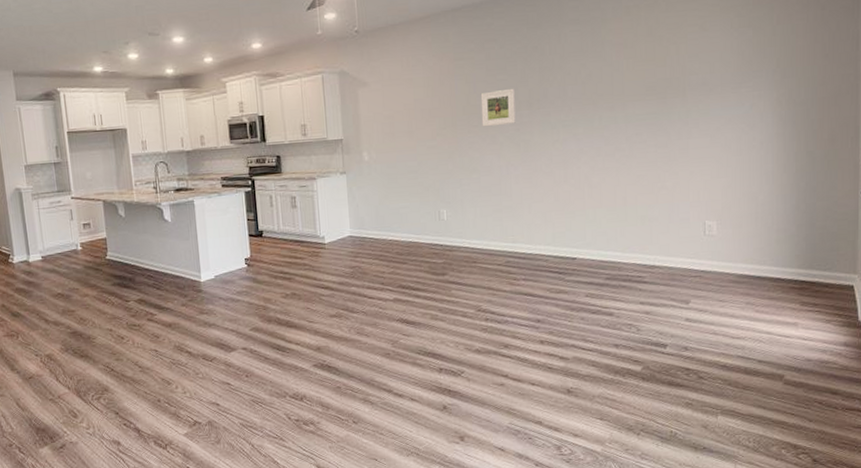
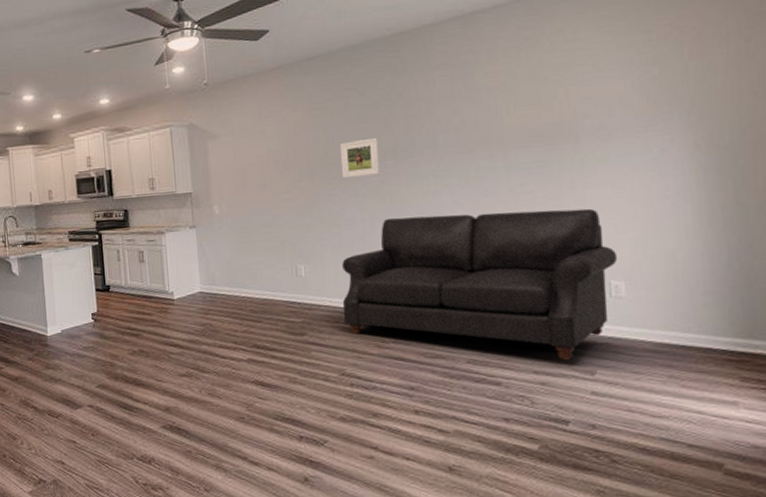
sofa: none [480,156,712,292] -> present [342,208,618,360]

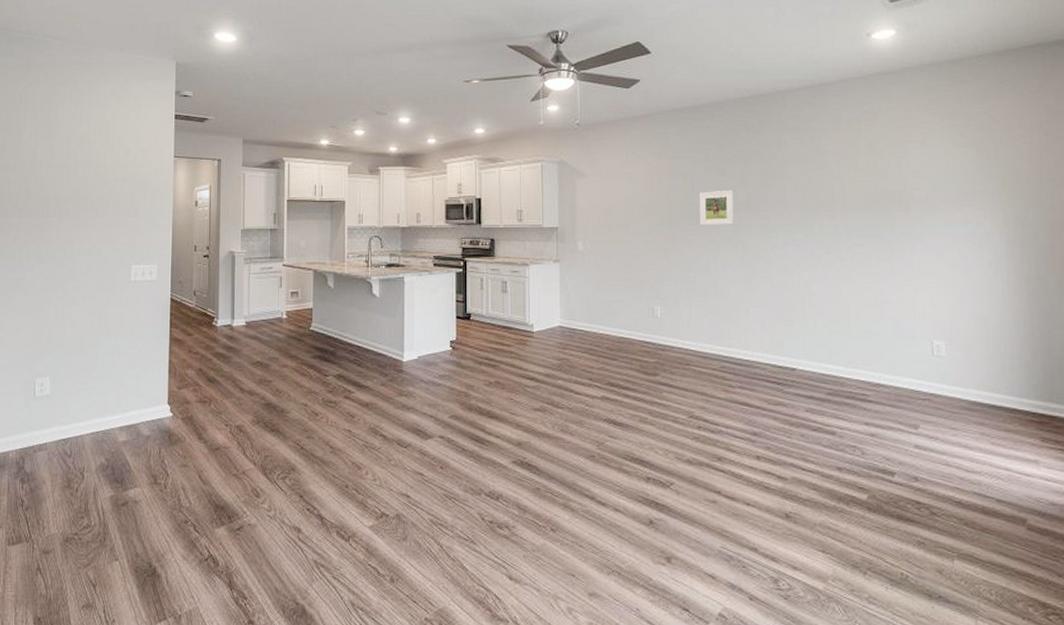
sofa: present [342,208,618,360] -> none [694,267,940,414]

